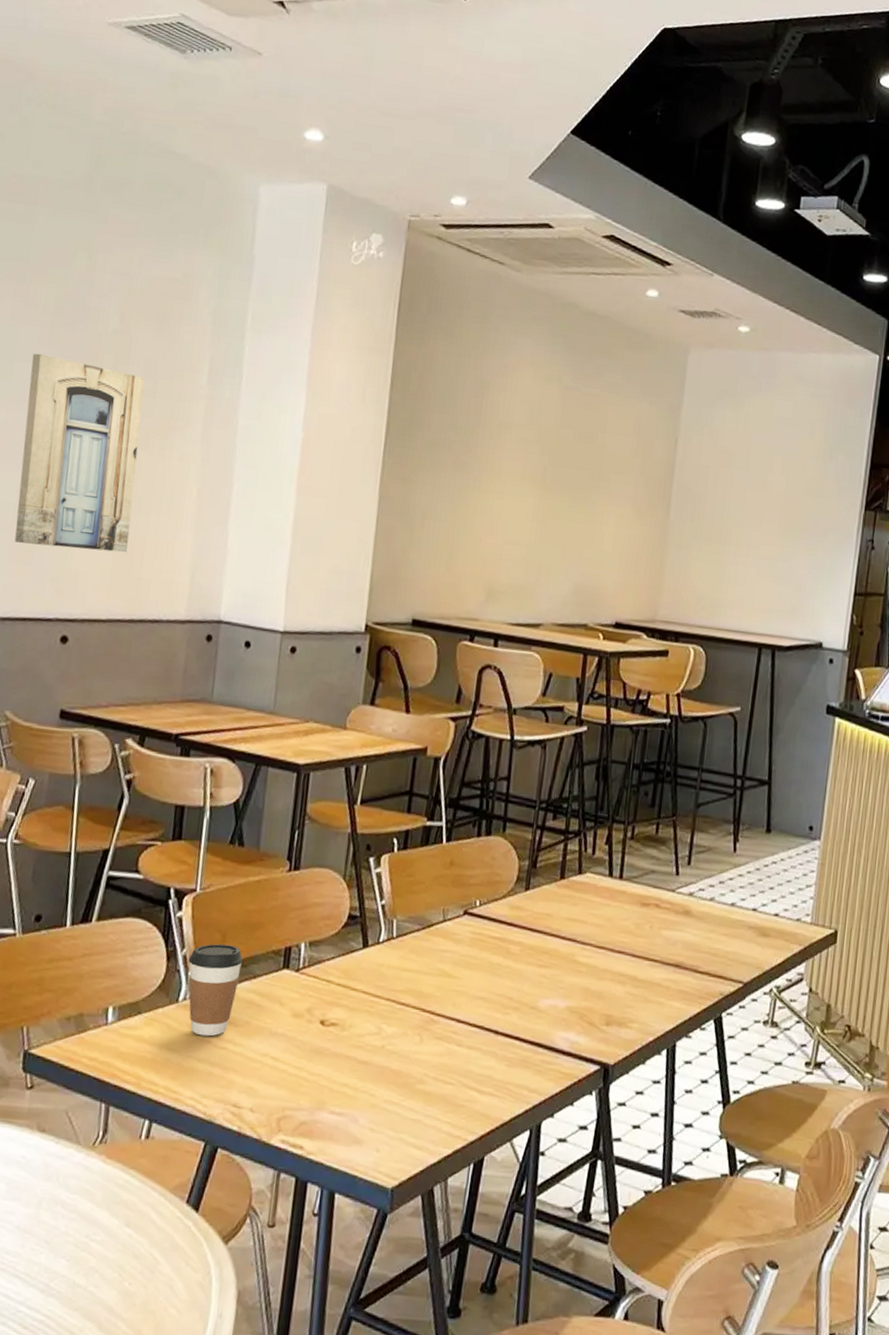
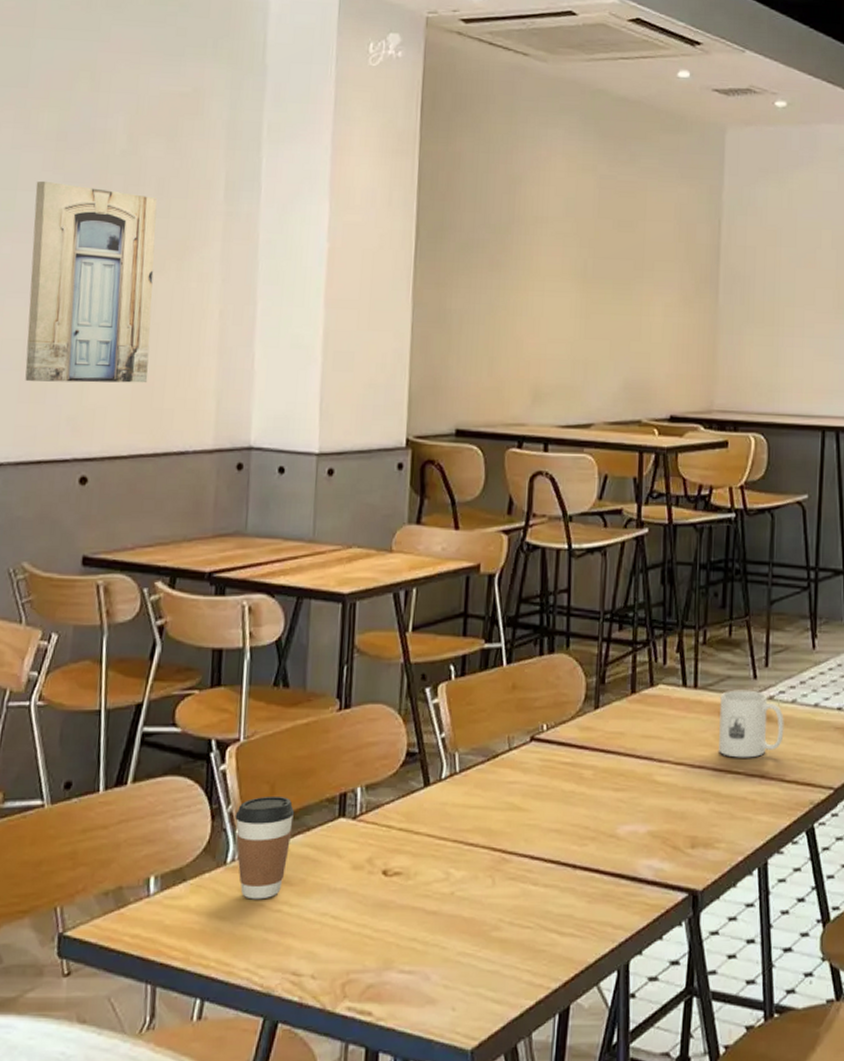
mug: none [638,884,702,948] -> present [719,690,784,758]

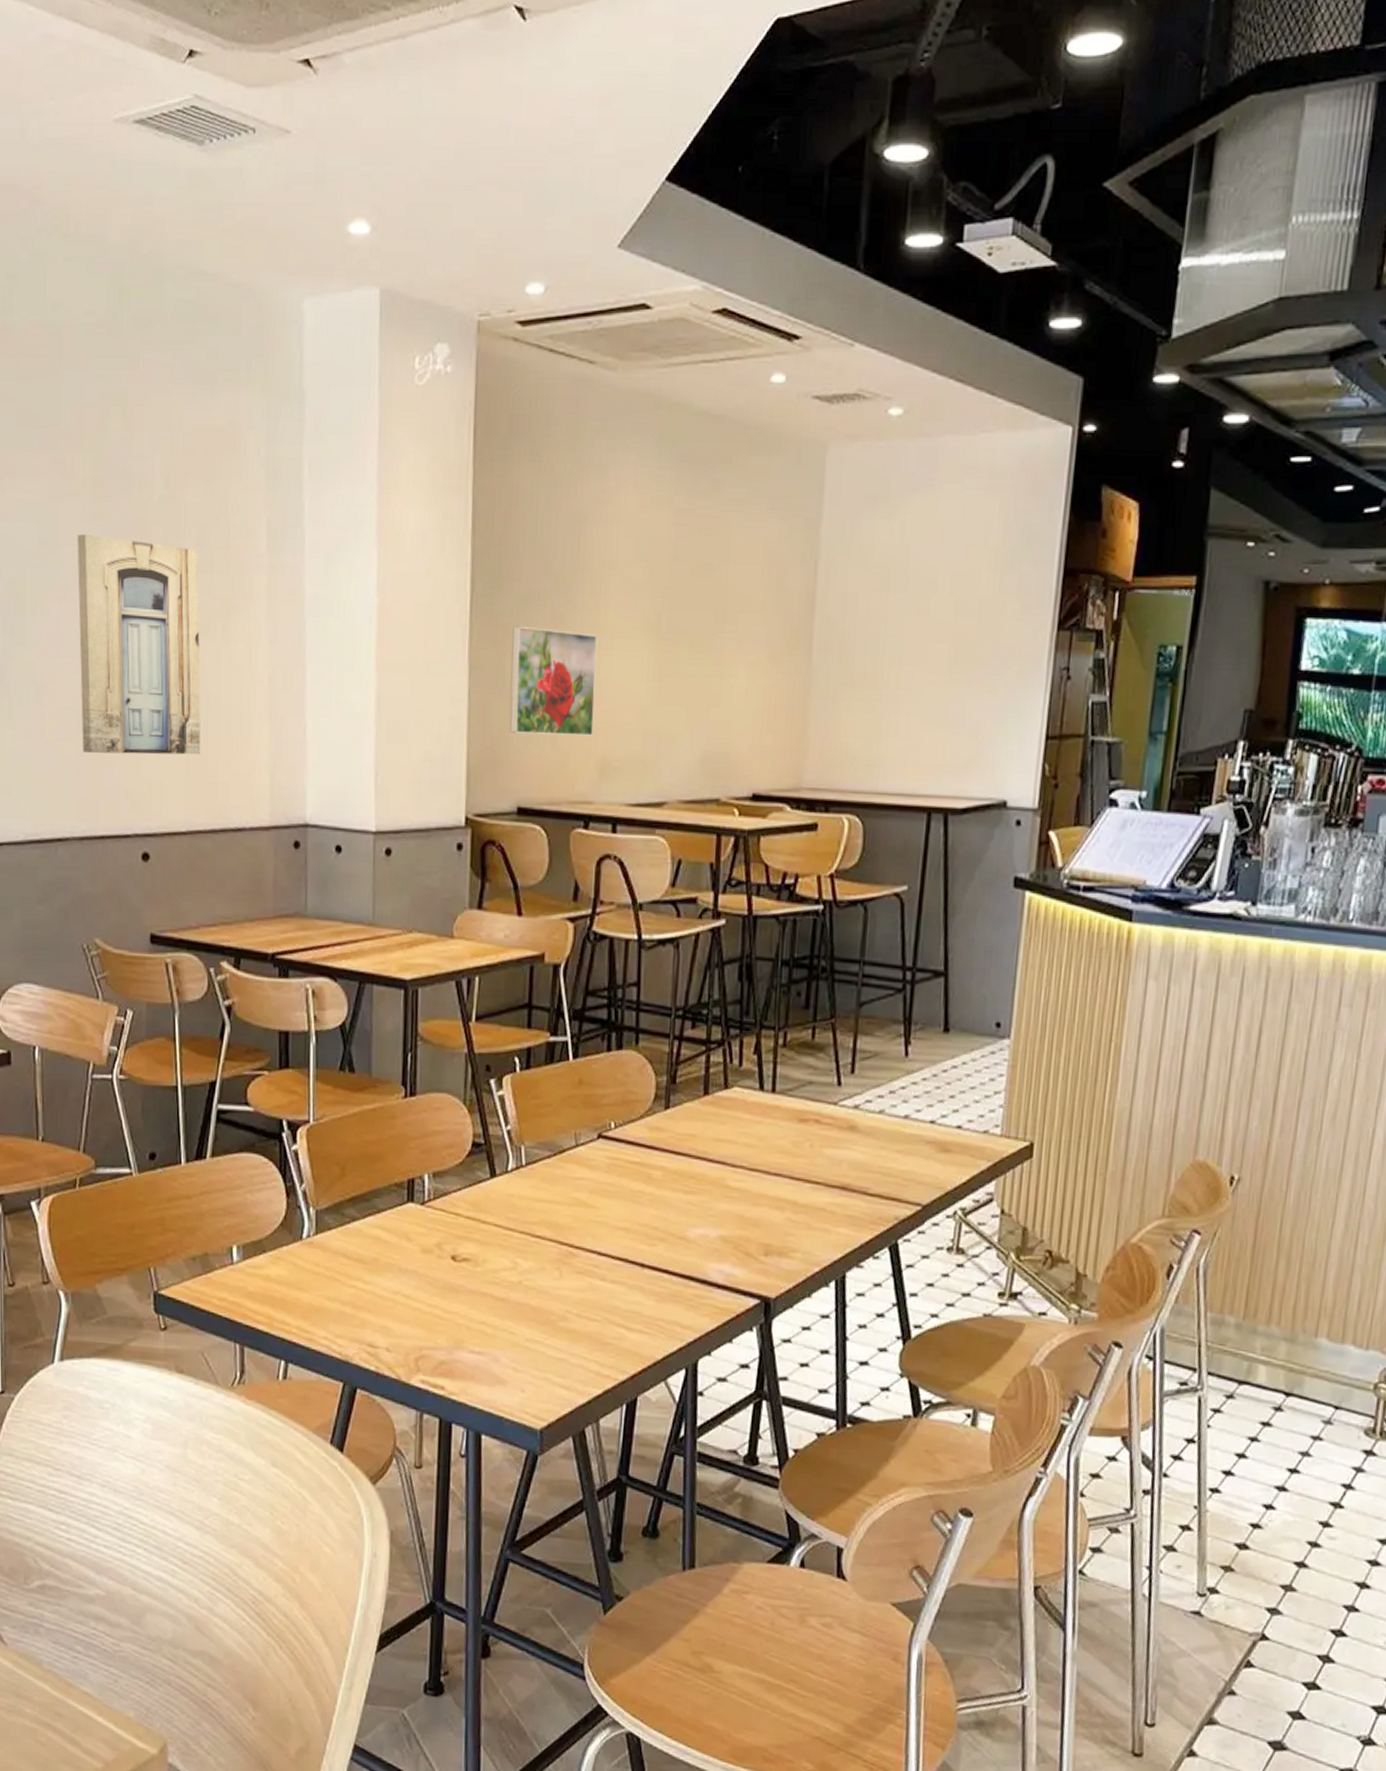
coffee cup: present [235,795,295,900] -> none [308,1177,365,1275]
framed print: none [449,269,531,366] -> present [509,625,598,736]
mug: present [719,690,784,758] -> none [797,1096,870,1168]

